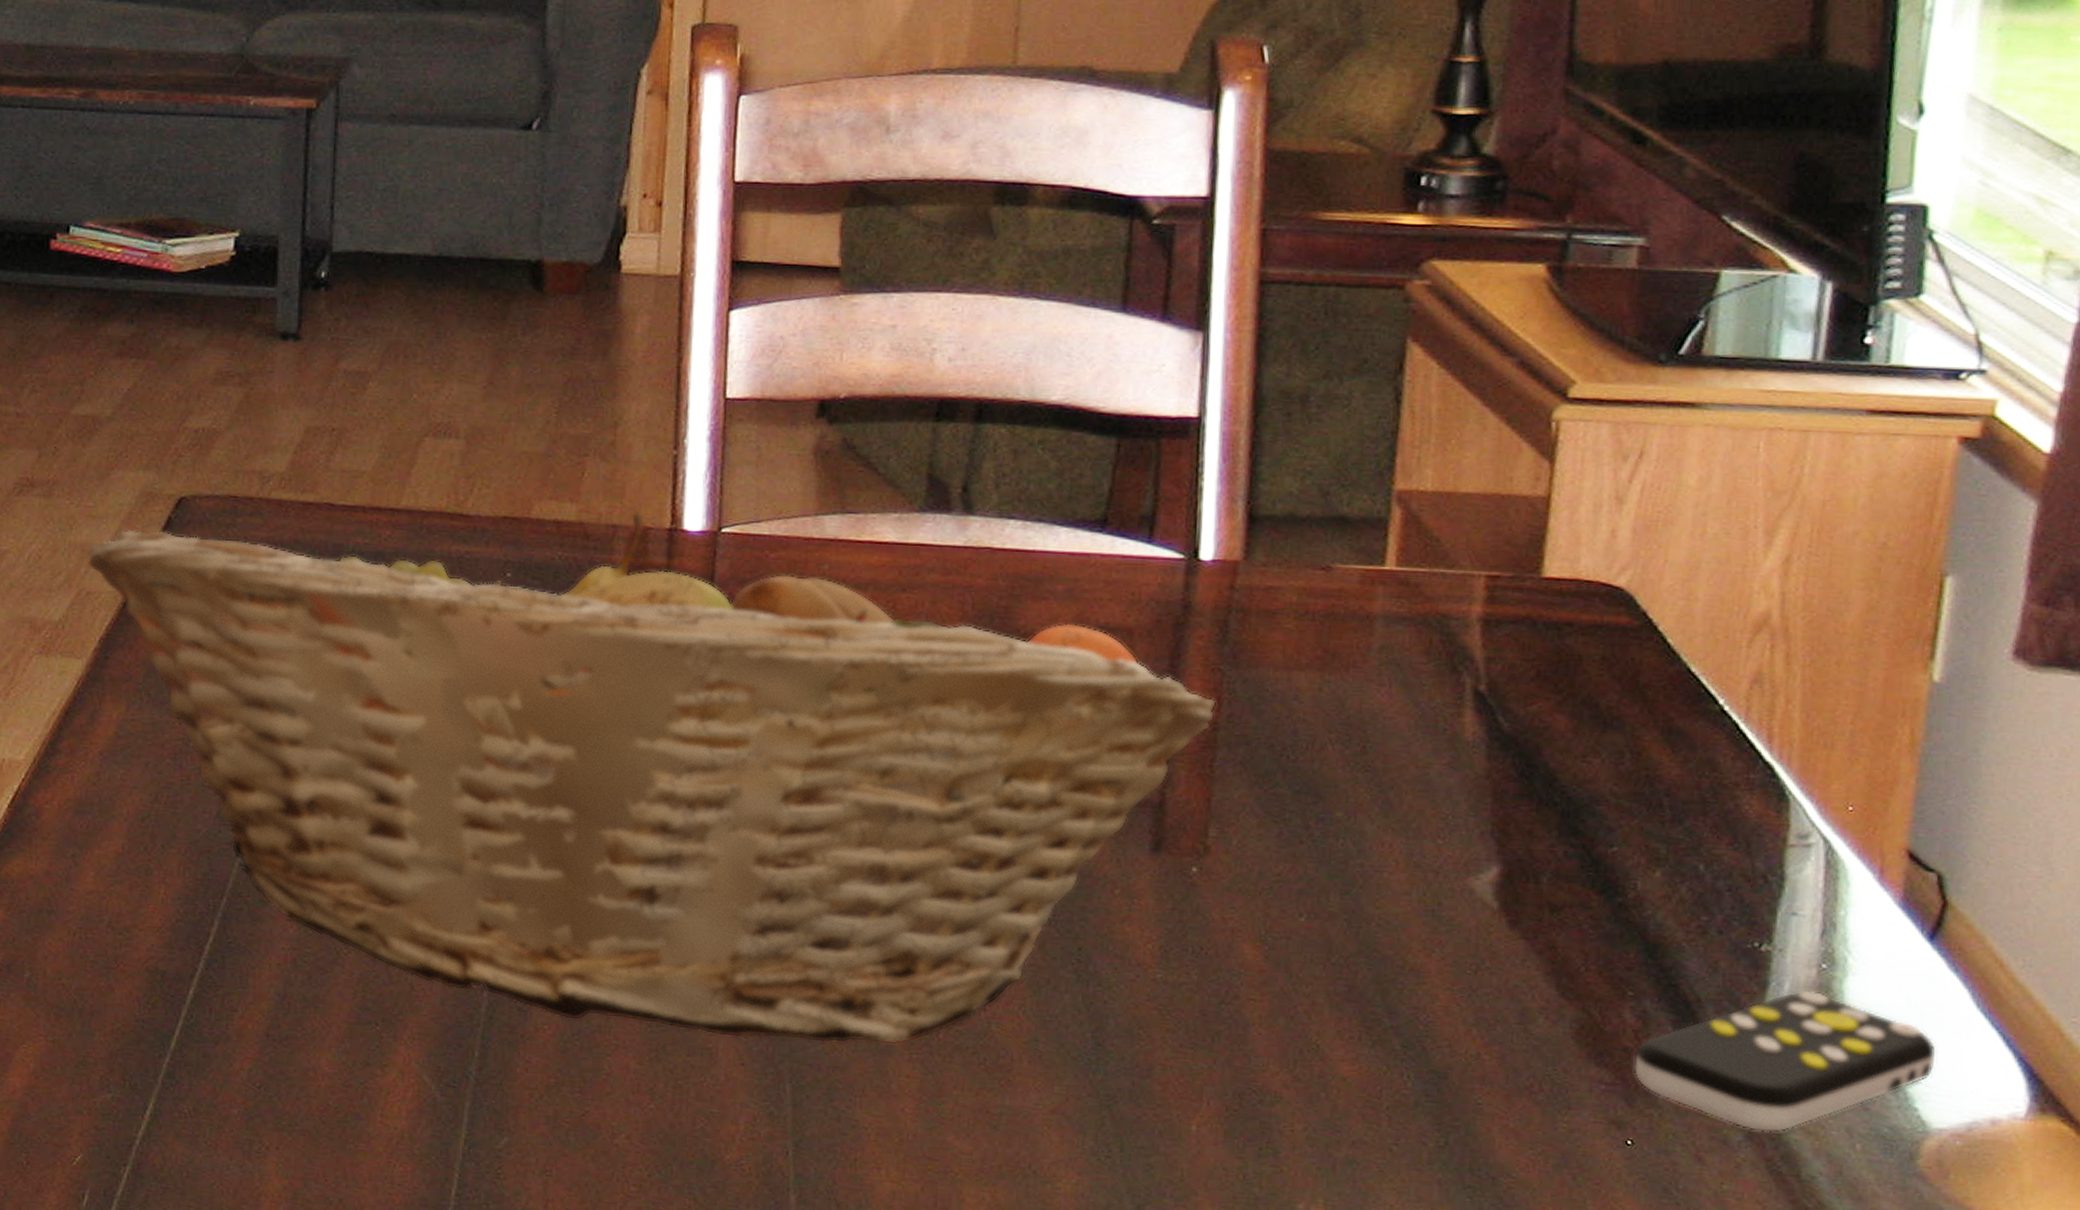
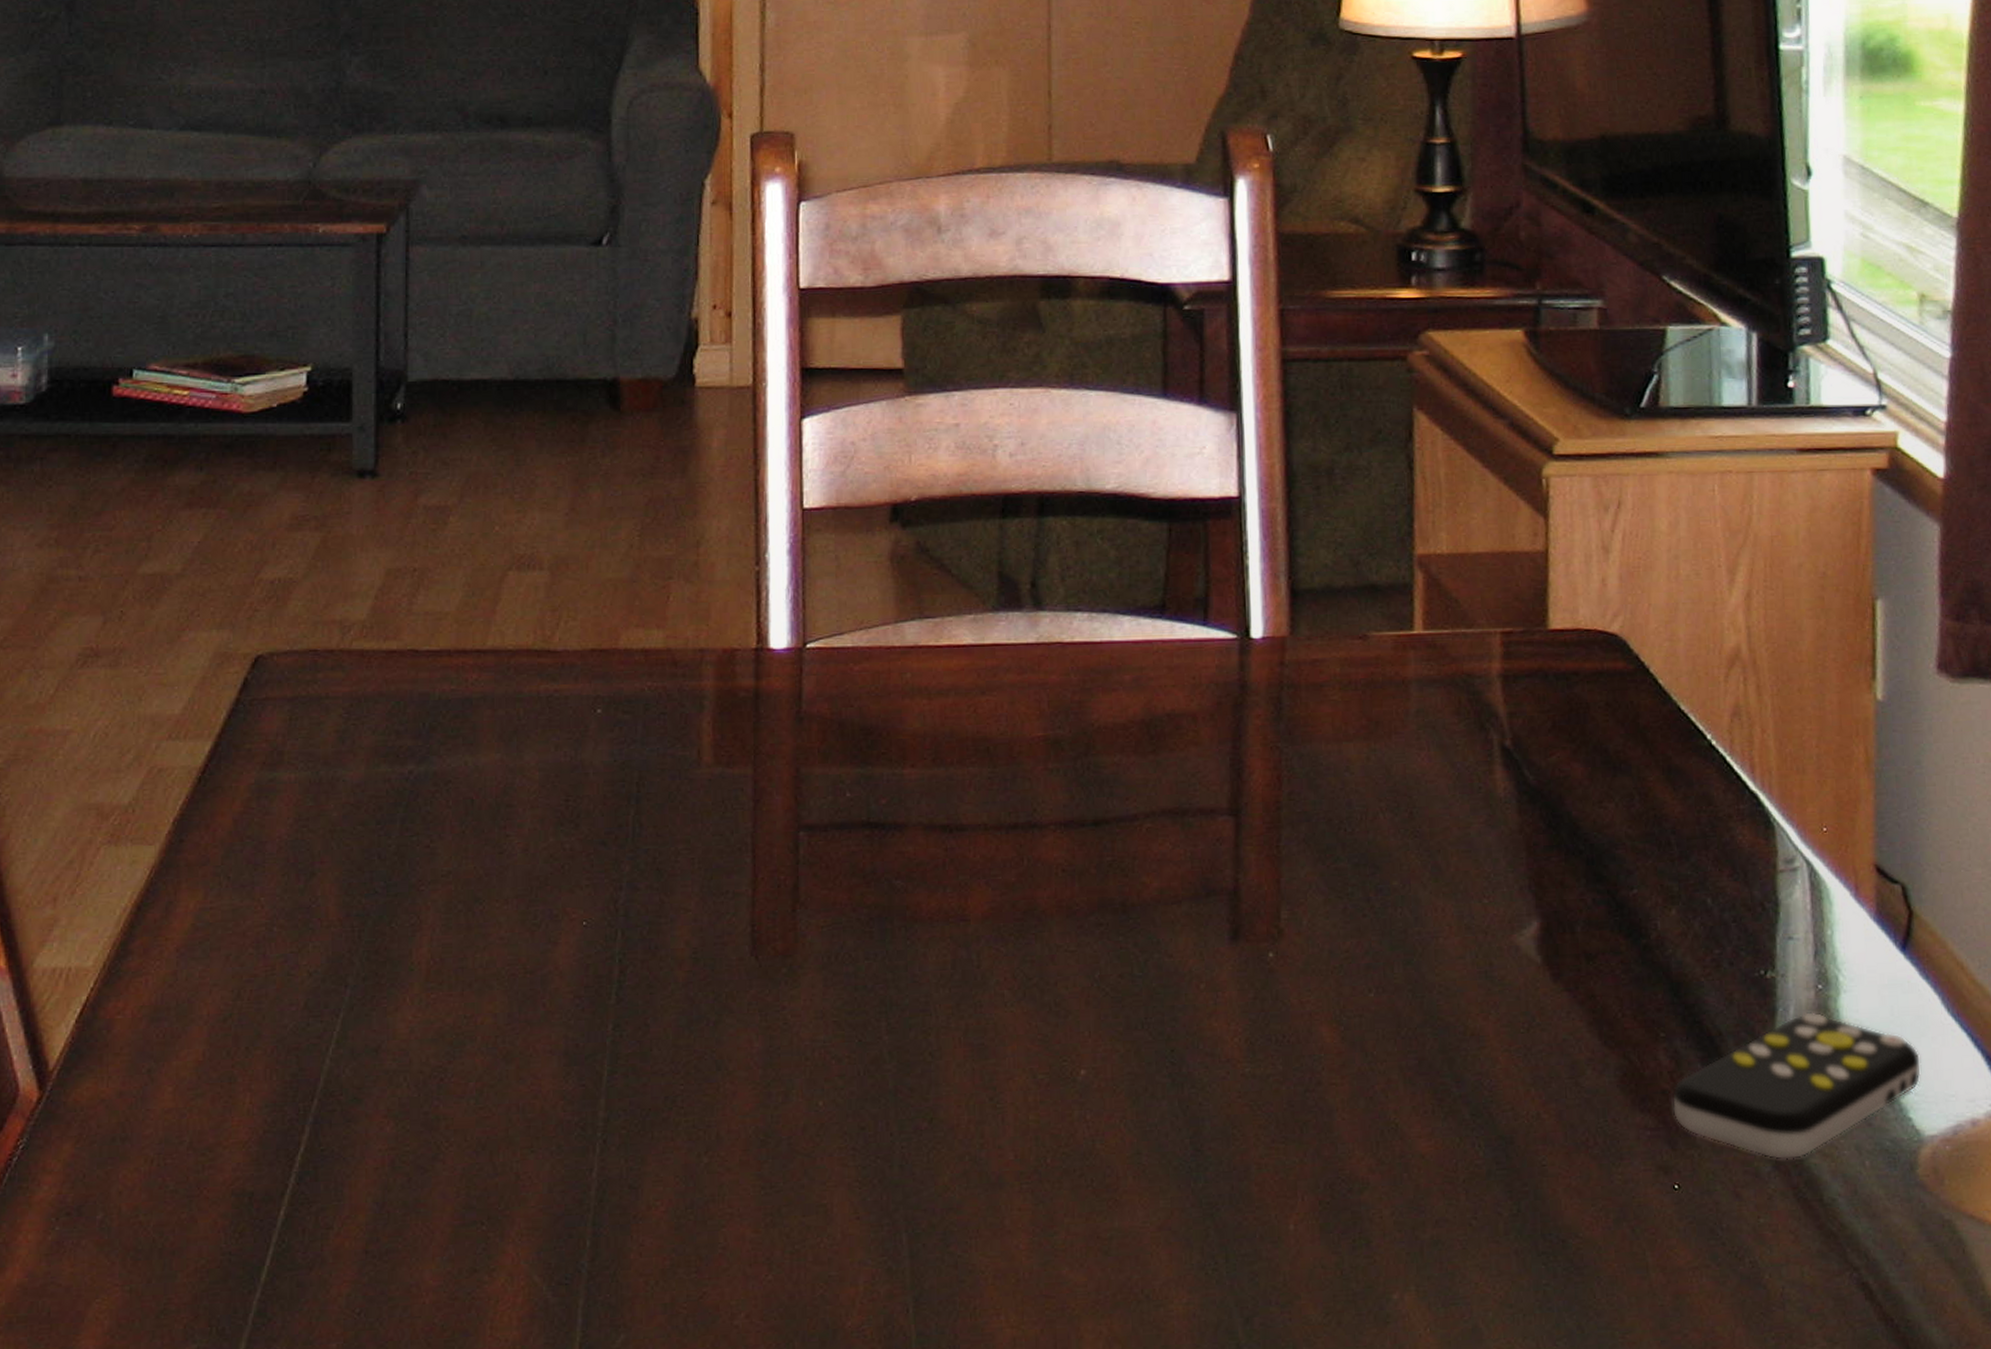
fruit basket: present [87,512,1216,1045] -> none [158,633,1277,1193]

